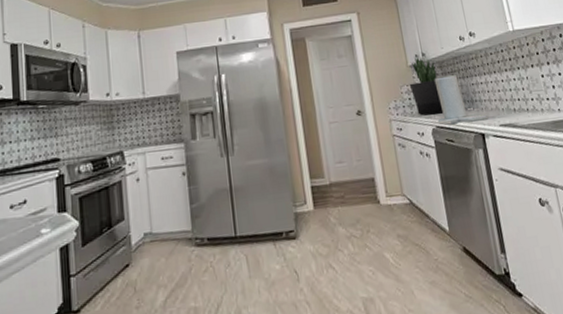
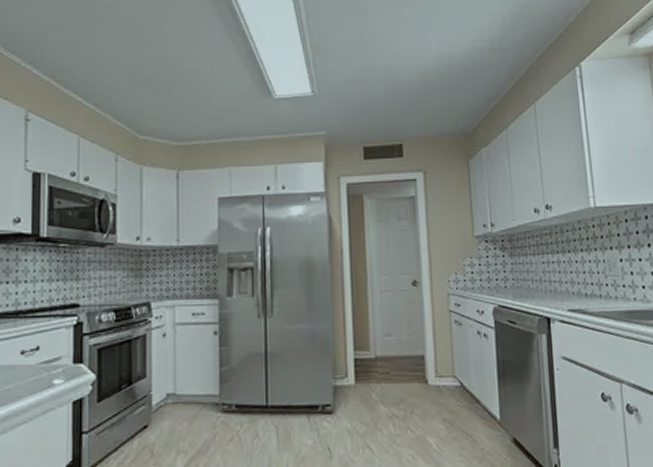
planter: present [409,56,444,116] -> none [473,226,508,292]
paper towel: present [434,75,489,125] -> none [500,251,557,305]

